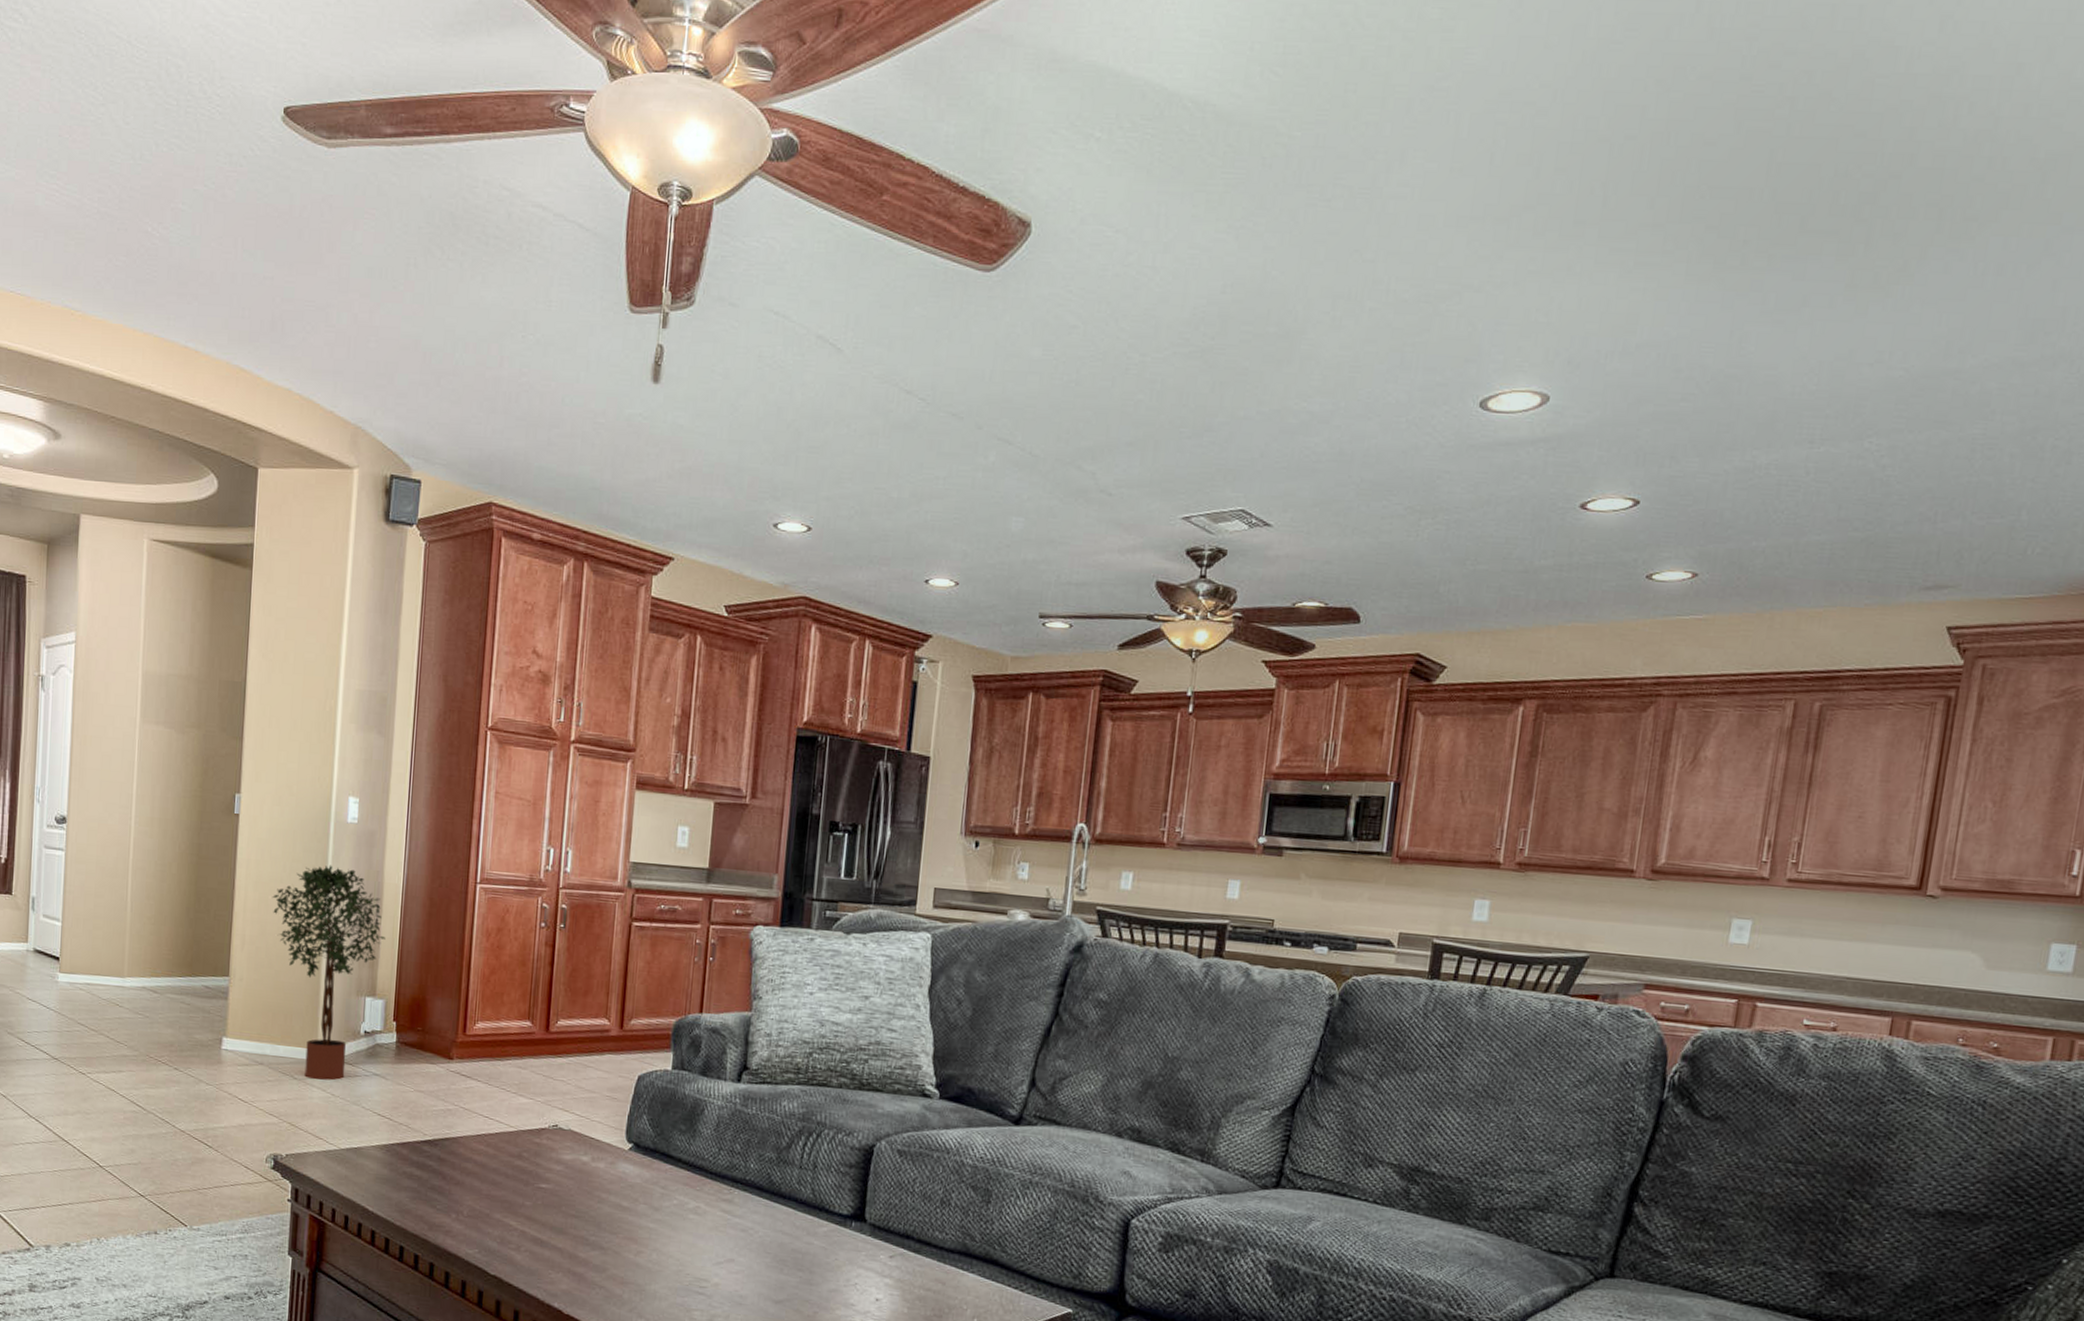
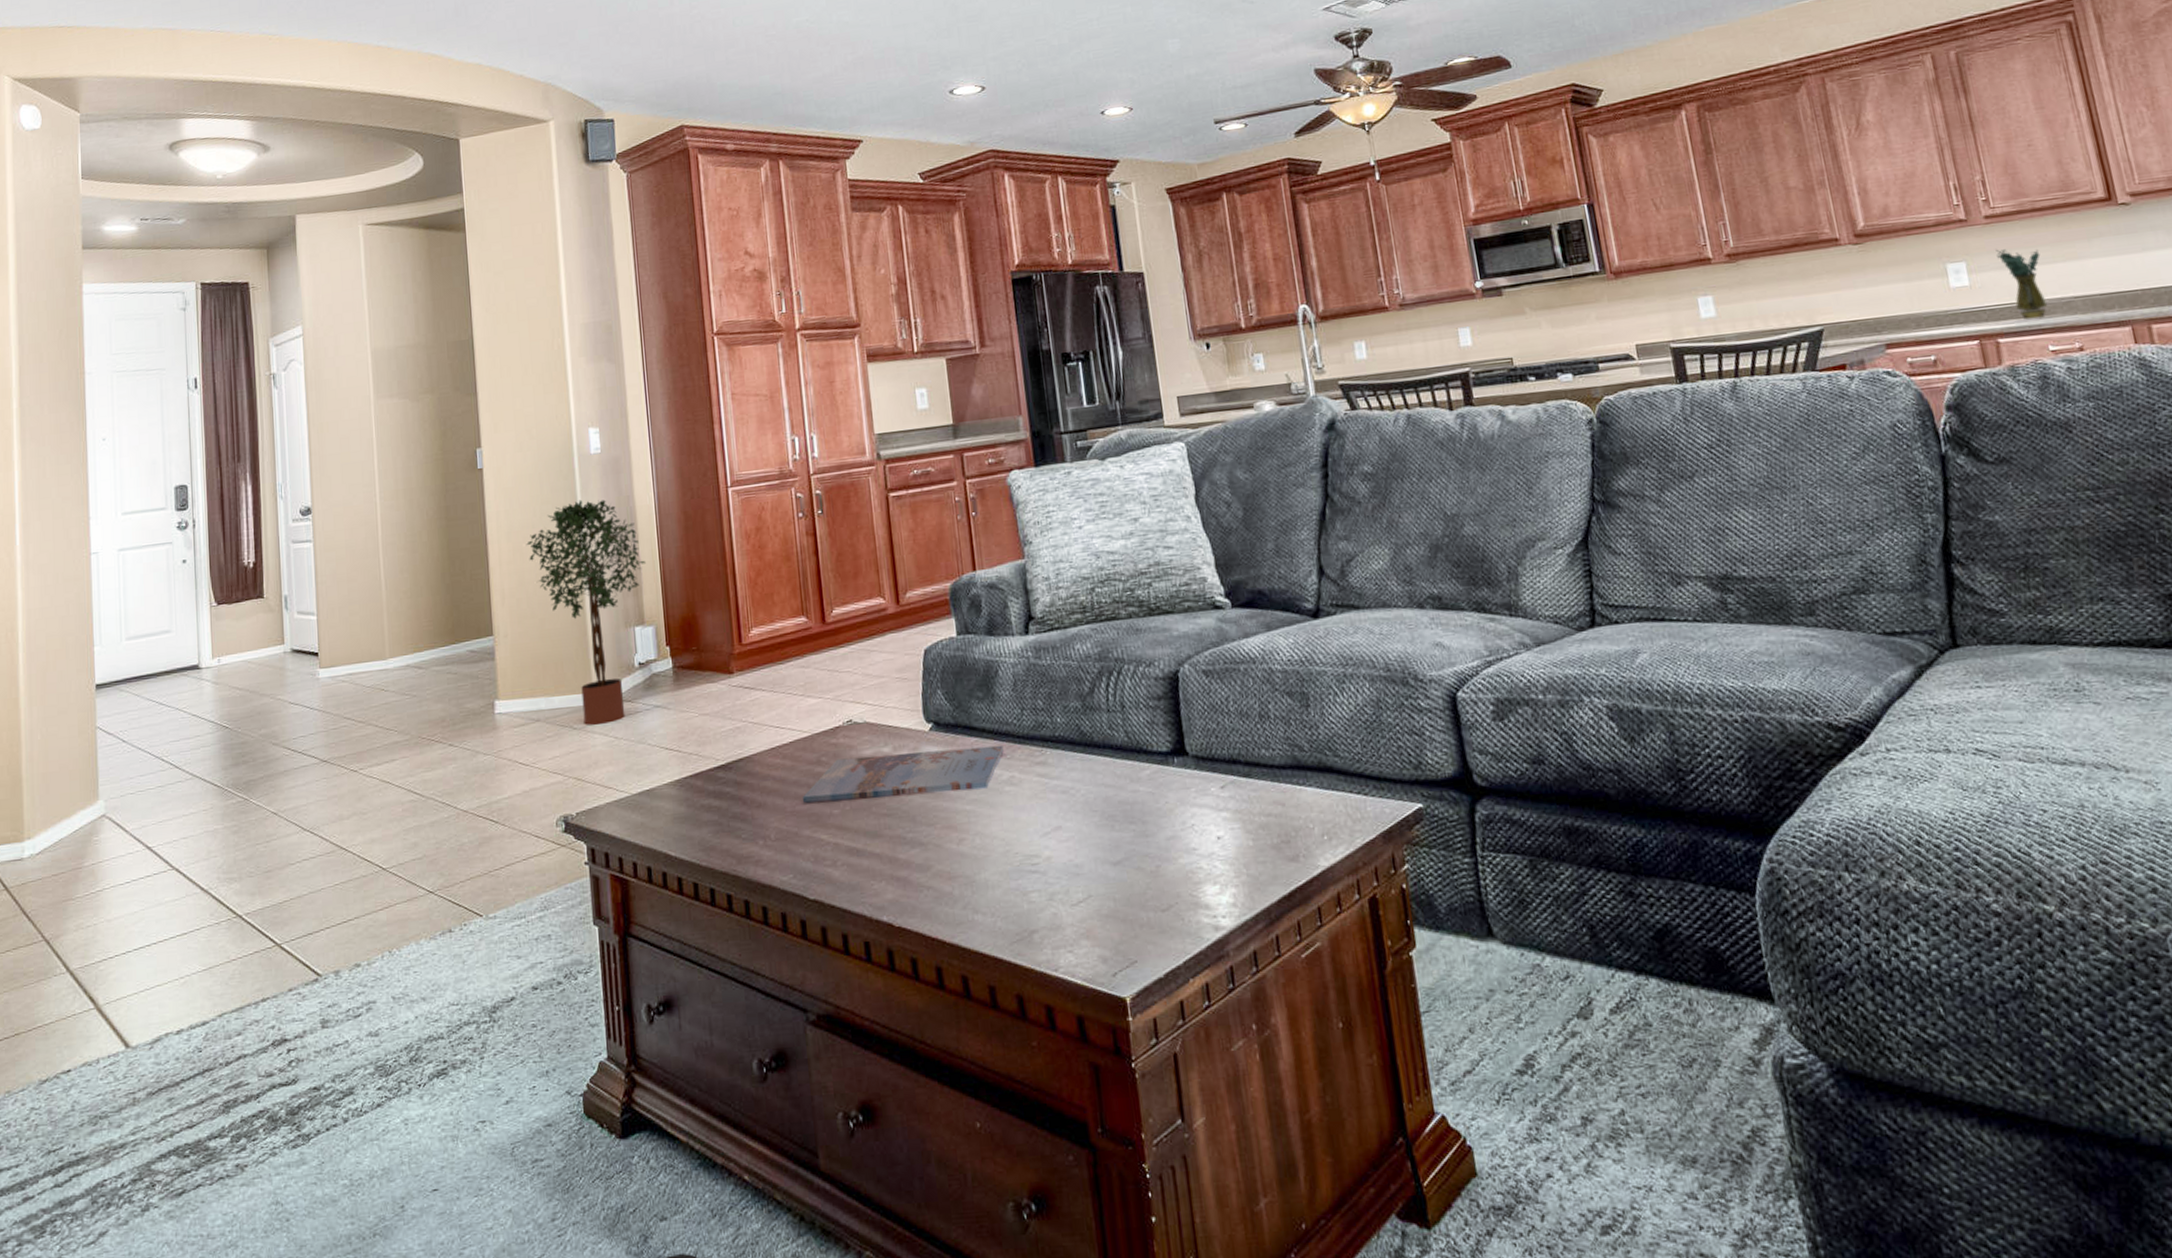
magazine: none [499,1157,695,1212] -> present [803,745,1004,803]
vase: none [1785,914,1830,991] -> present [1995,249,2048,320]

